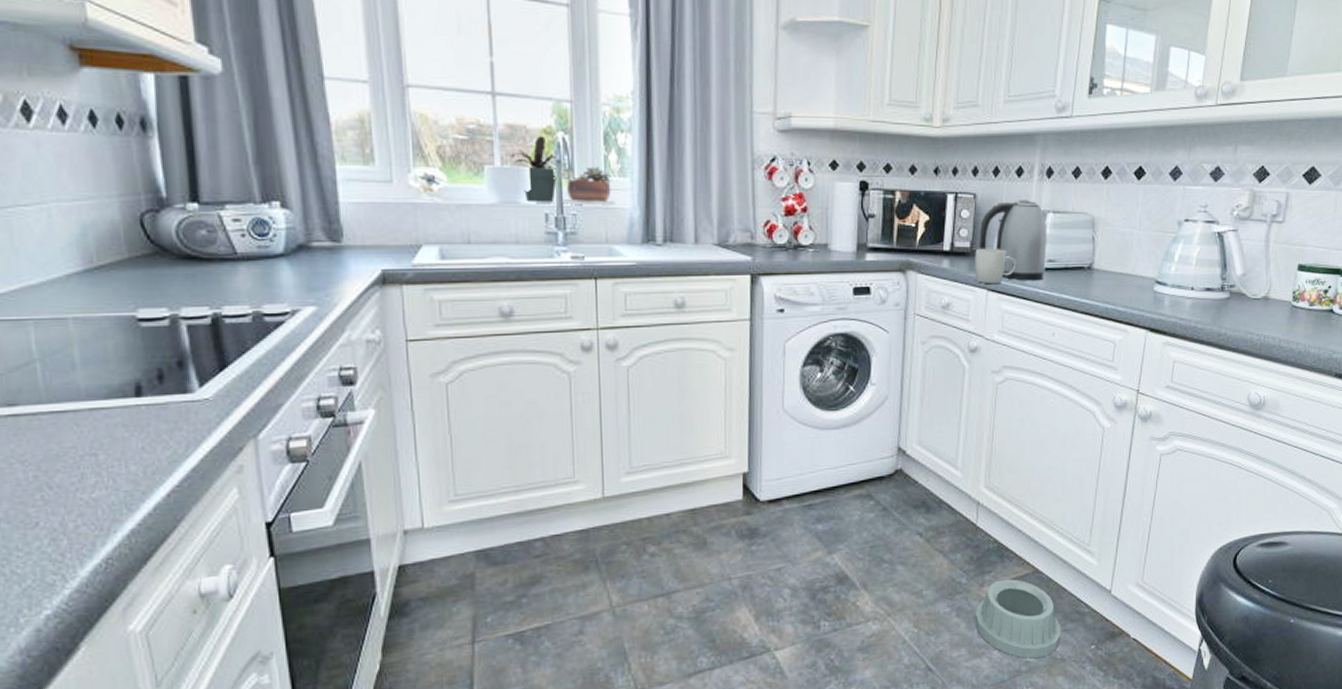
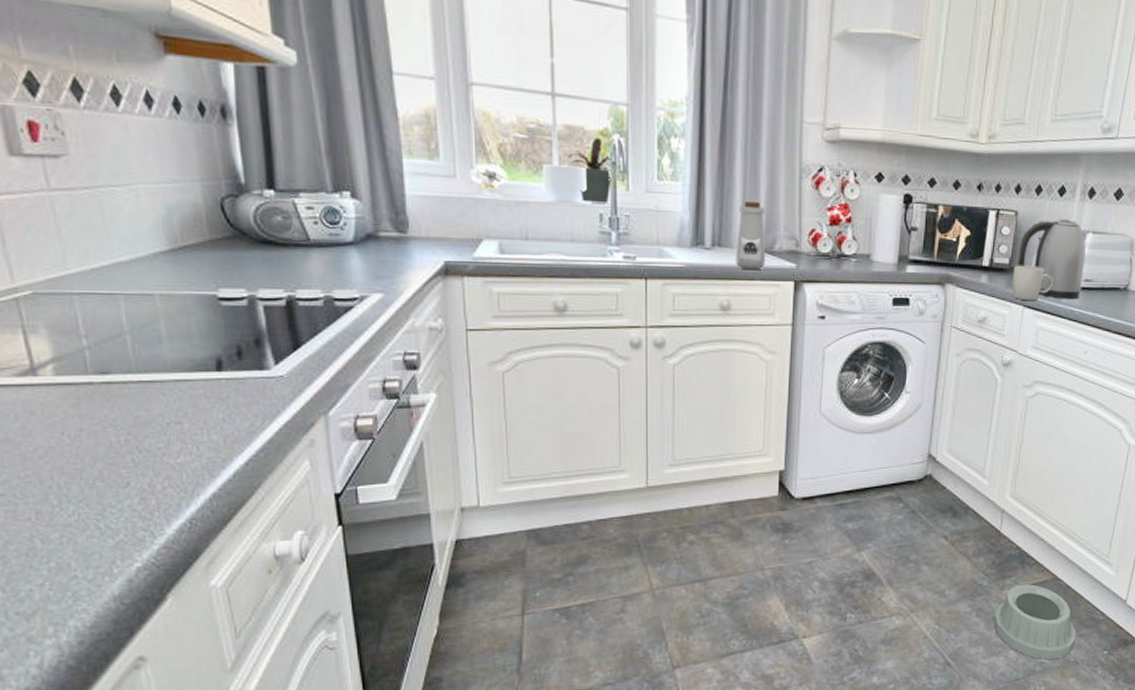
succulent plant: present [561,167,615,206] -> none [615,169,667,209]
bottle: none [688,194,720,265] -> present [735,200,766,271]

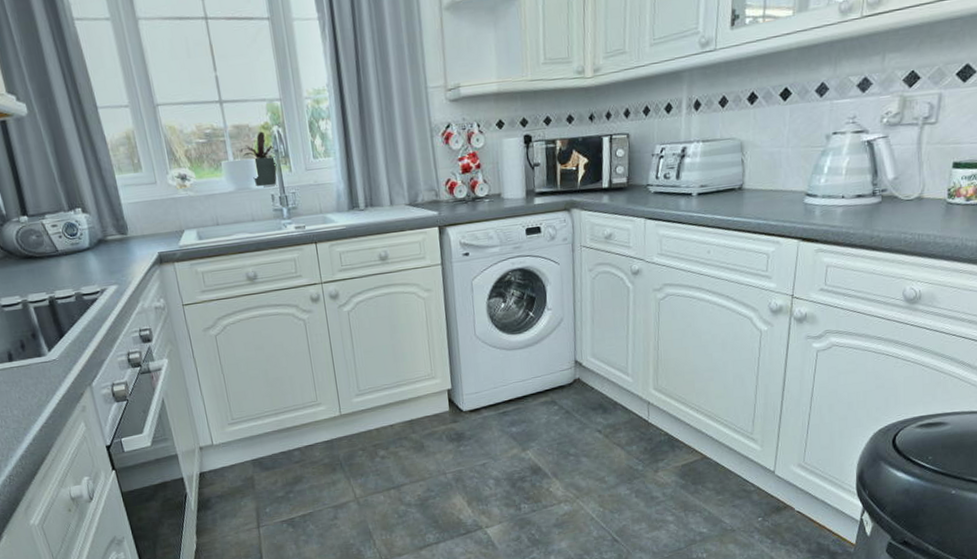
bottle: present [735,200,766,271] -> none [384,163,412,224]
pet bowl: present [994,584,1076,660] -> none [652,465,730,530]
mug: present [1012,265,1054,301] -> none [631,180,671,214]
kettle: present [1018,219,1089,300] -> none [634,133,699,207]

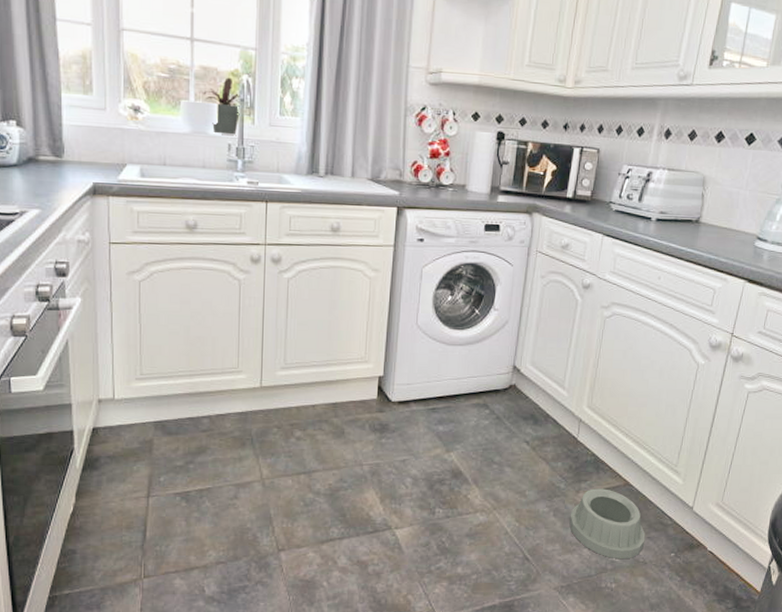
pet bowl: none [652,465,730,530] -> present [569,488,646,560]

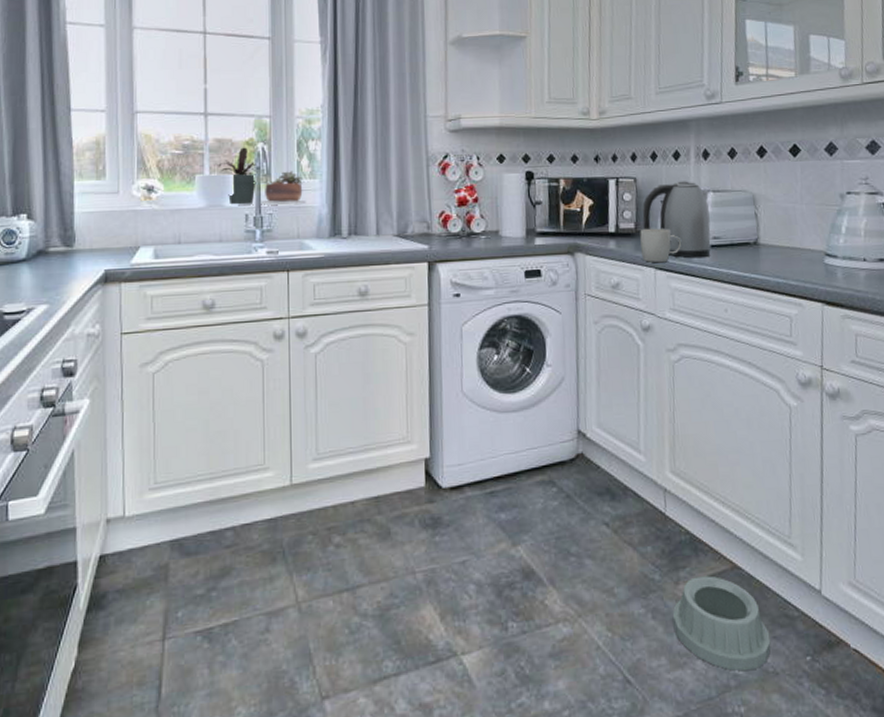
succulent plant: none [242,106,287,141] -> present [259,171,306,205]
mug: none [593,197,631,230] -> present [640,228,682,263]
kettle: none [598,156,665,230] -> present [642,181,711,259]

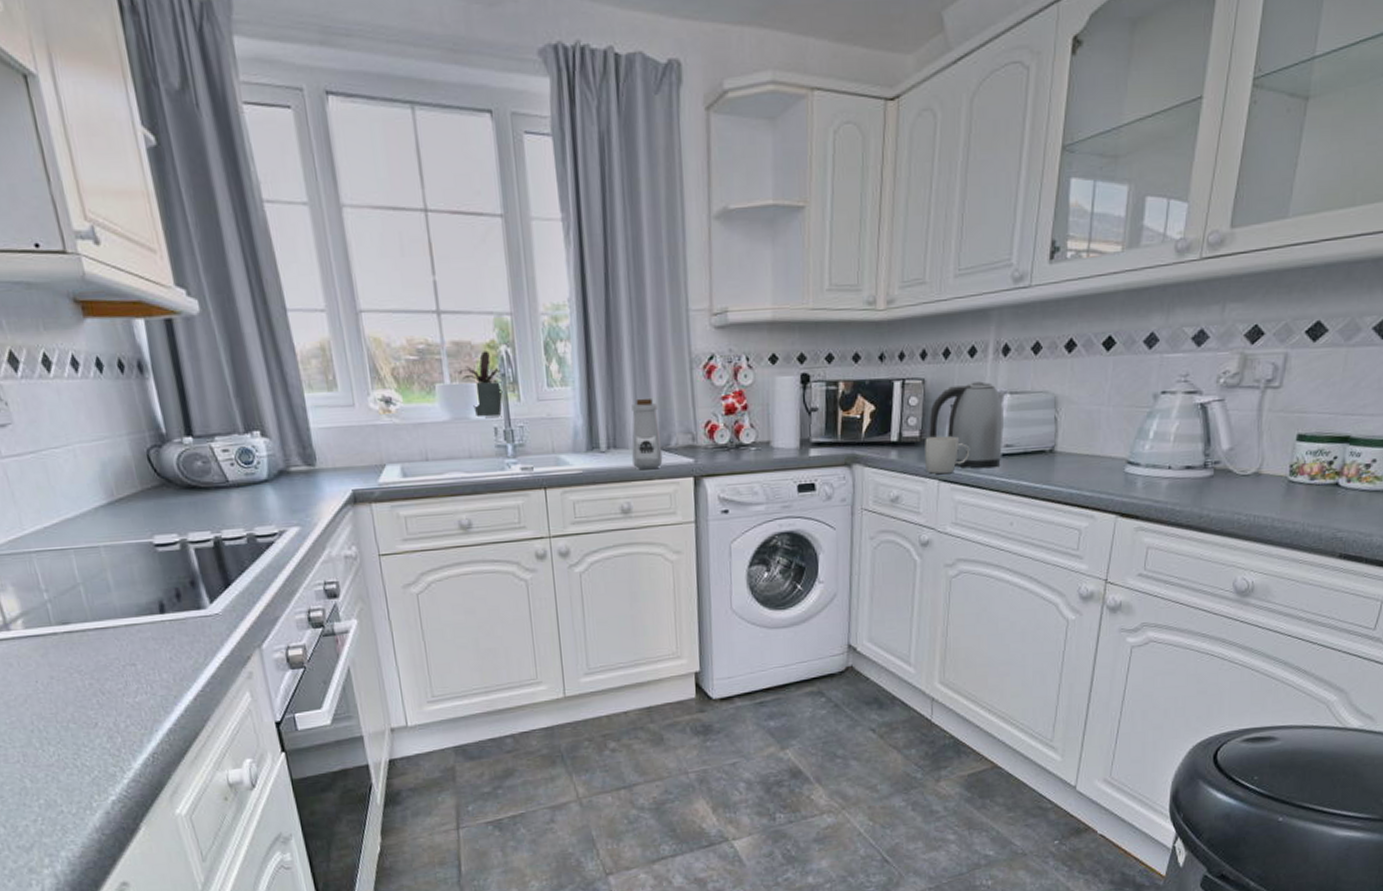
succulent plant: present [259,171,306,205] -> none [508,377,559,417]
bottle: none [370,190,400,255] -> present [631,398,663,470]
pet bowl: present [672,576,771,672] -> none [931,774,1022,853]

